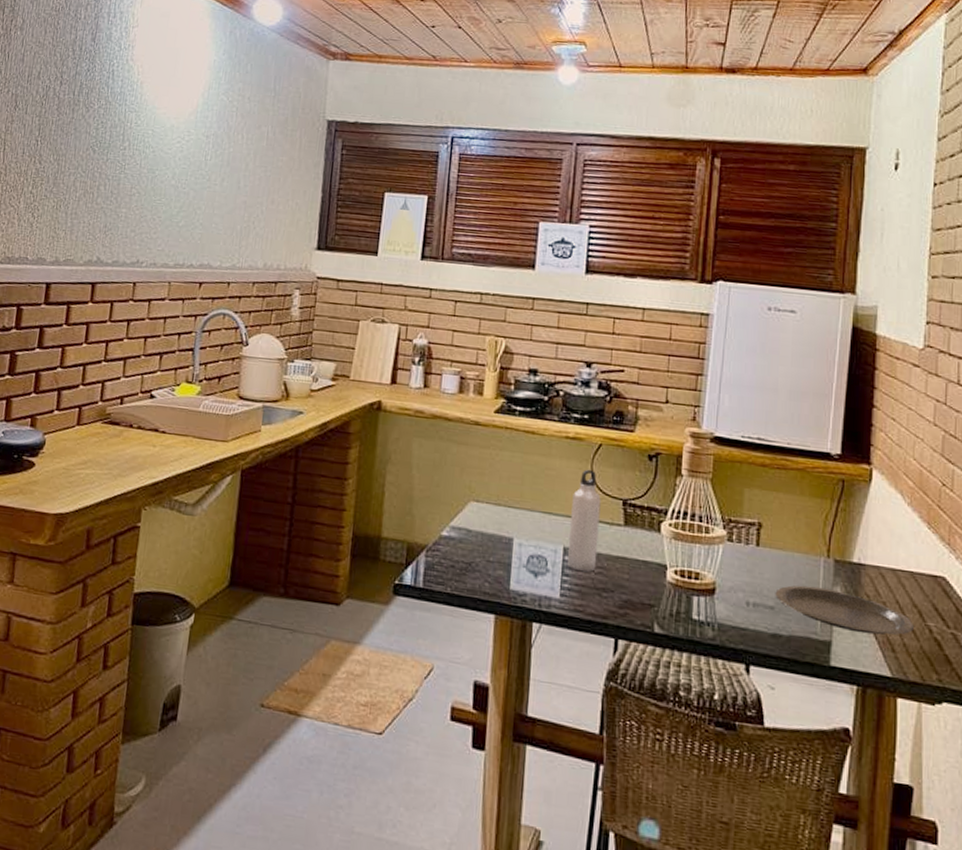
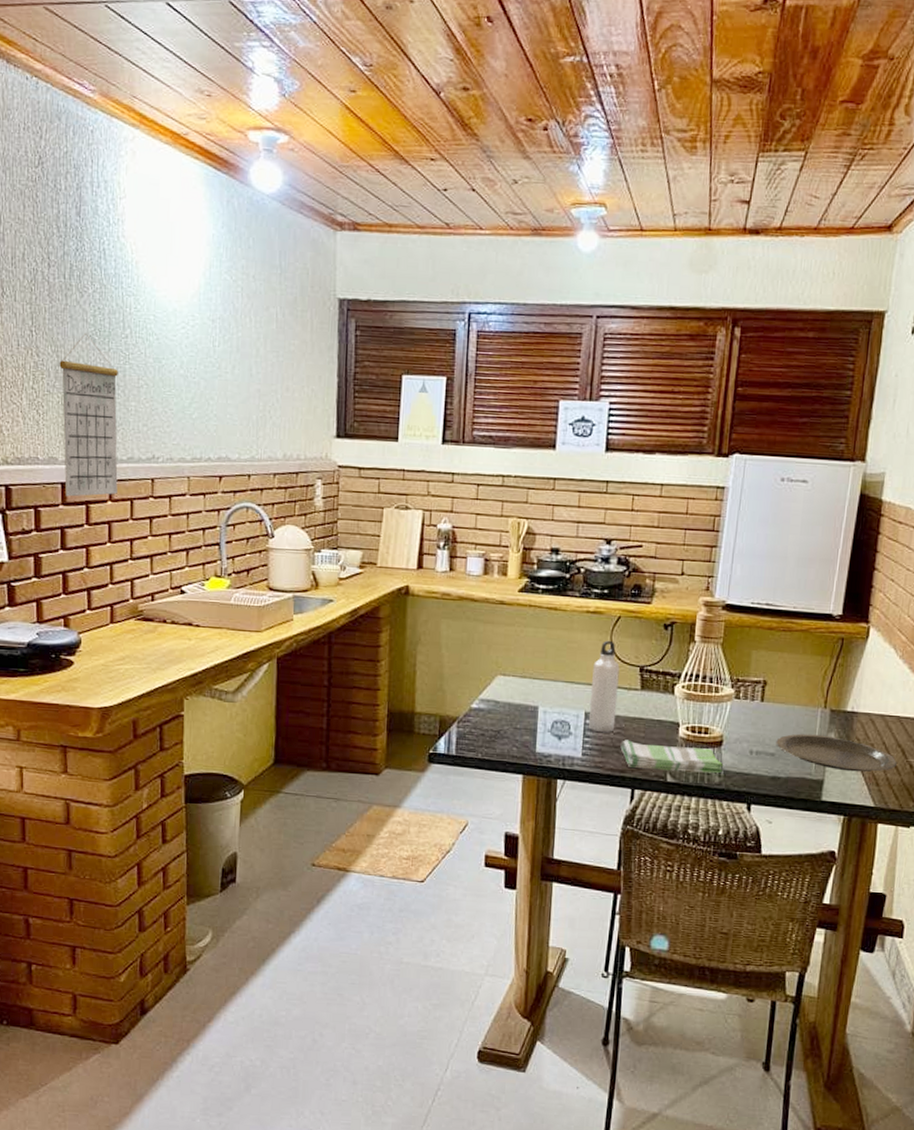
calendar: none [48,143,113,297] -> present [59,332,118,497]
dish towel: none [602,581,716,627] -> present [620,740,723,774]

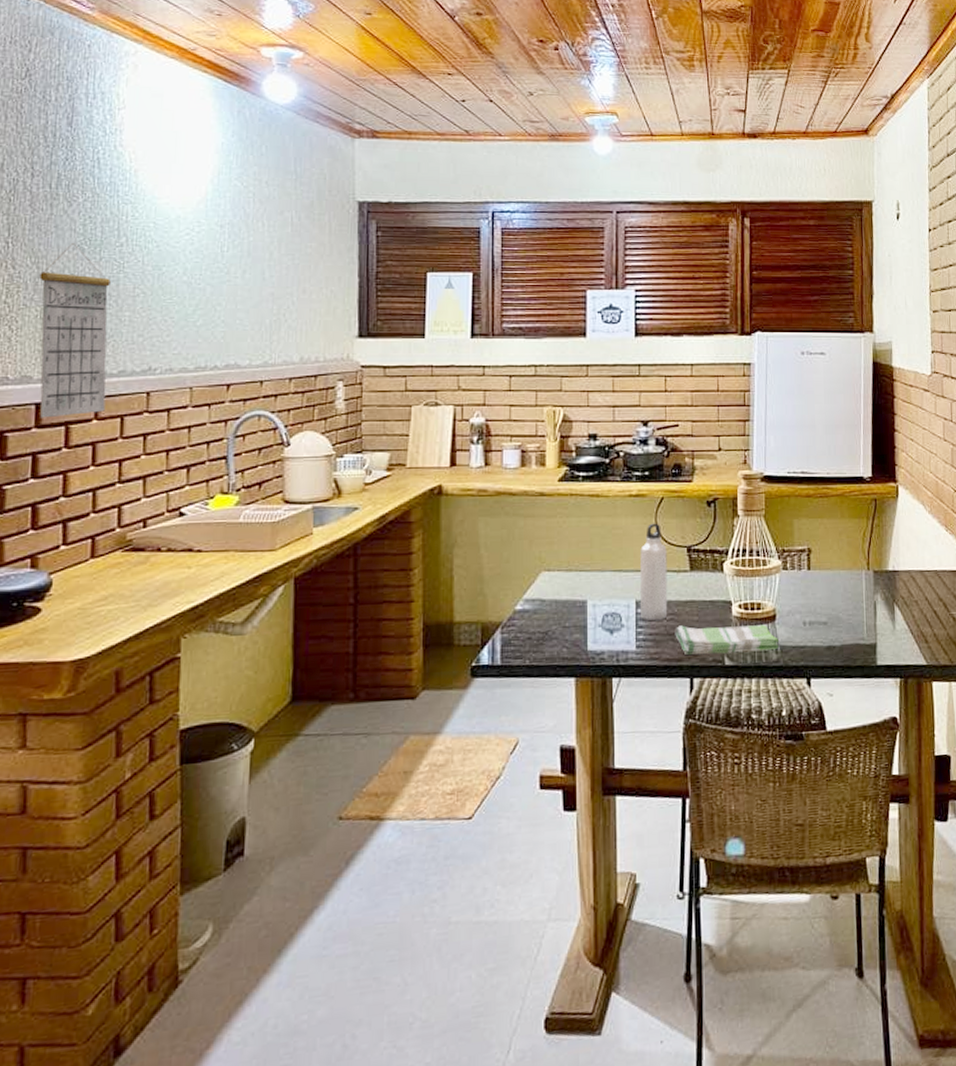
plate: present [776,733,898,772] -> none [827,597,942,632]

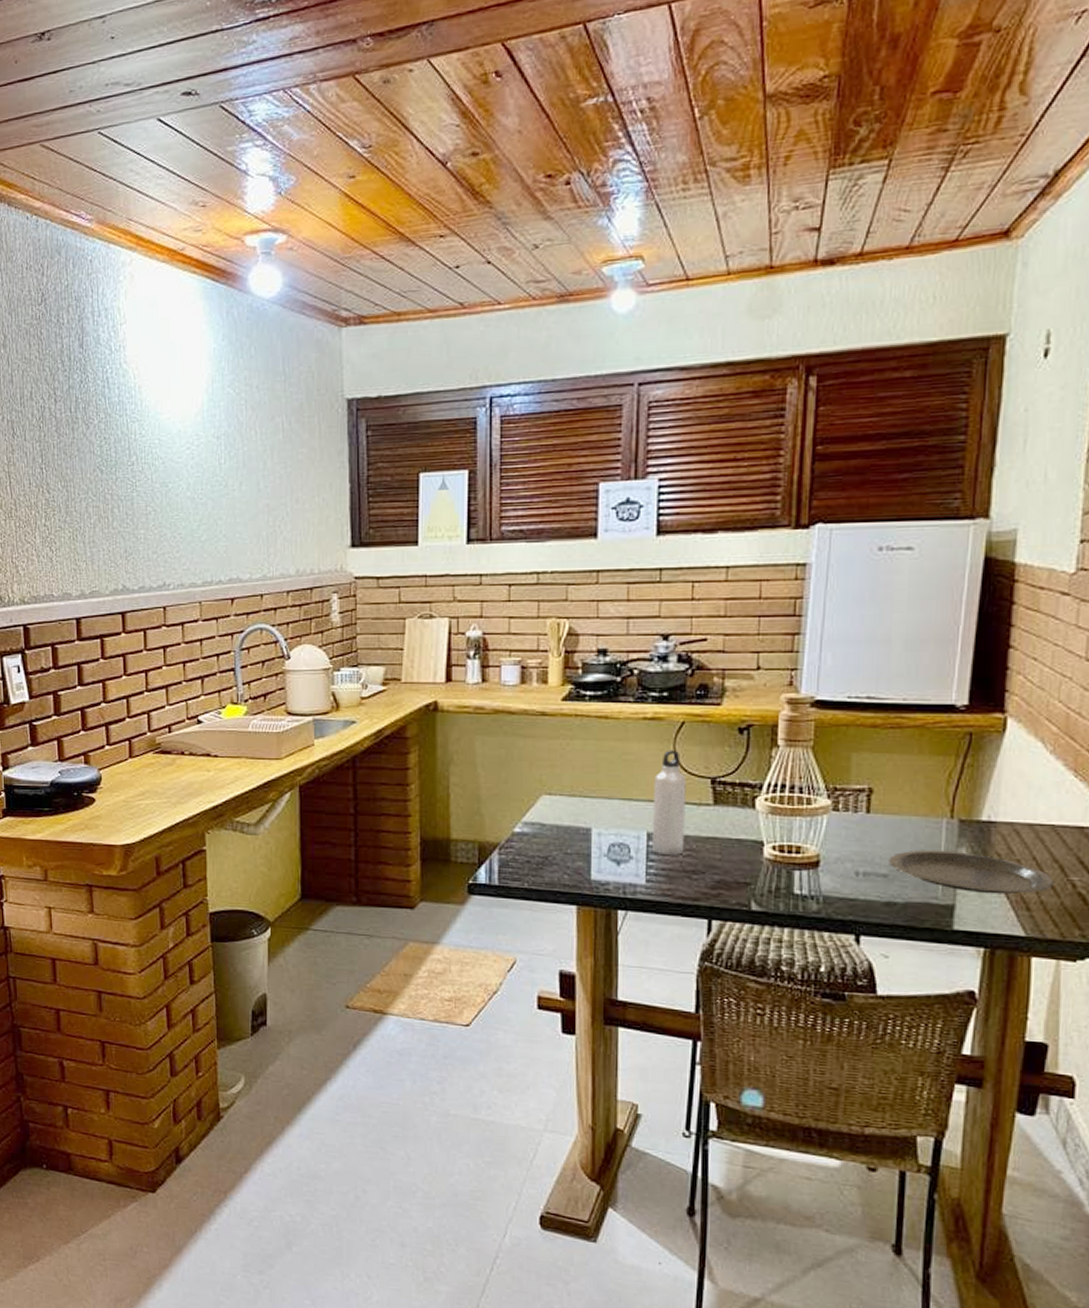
calendar: present [39,242,111,418] -> none [69,464,130,632]
dish towel: present [675,625,779,655] -> none [692,863,821,900]
plate: none [827,597,942,632] -> present [889,849,1055,895]

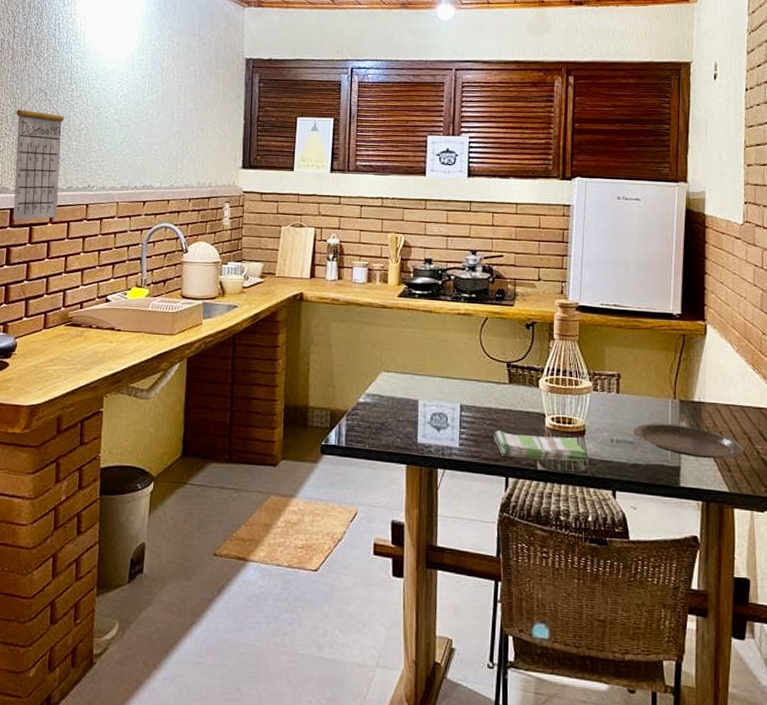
calendar: none [69,464,130,632] -> present [13,87,64,220]
water bottle: present [653,750,686,856] -> none [464,339,489,424]
dish towel: none [692,863,821,900] -> present [493,430,587,462]

